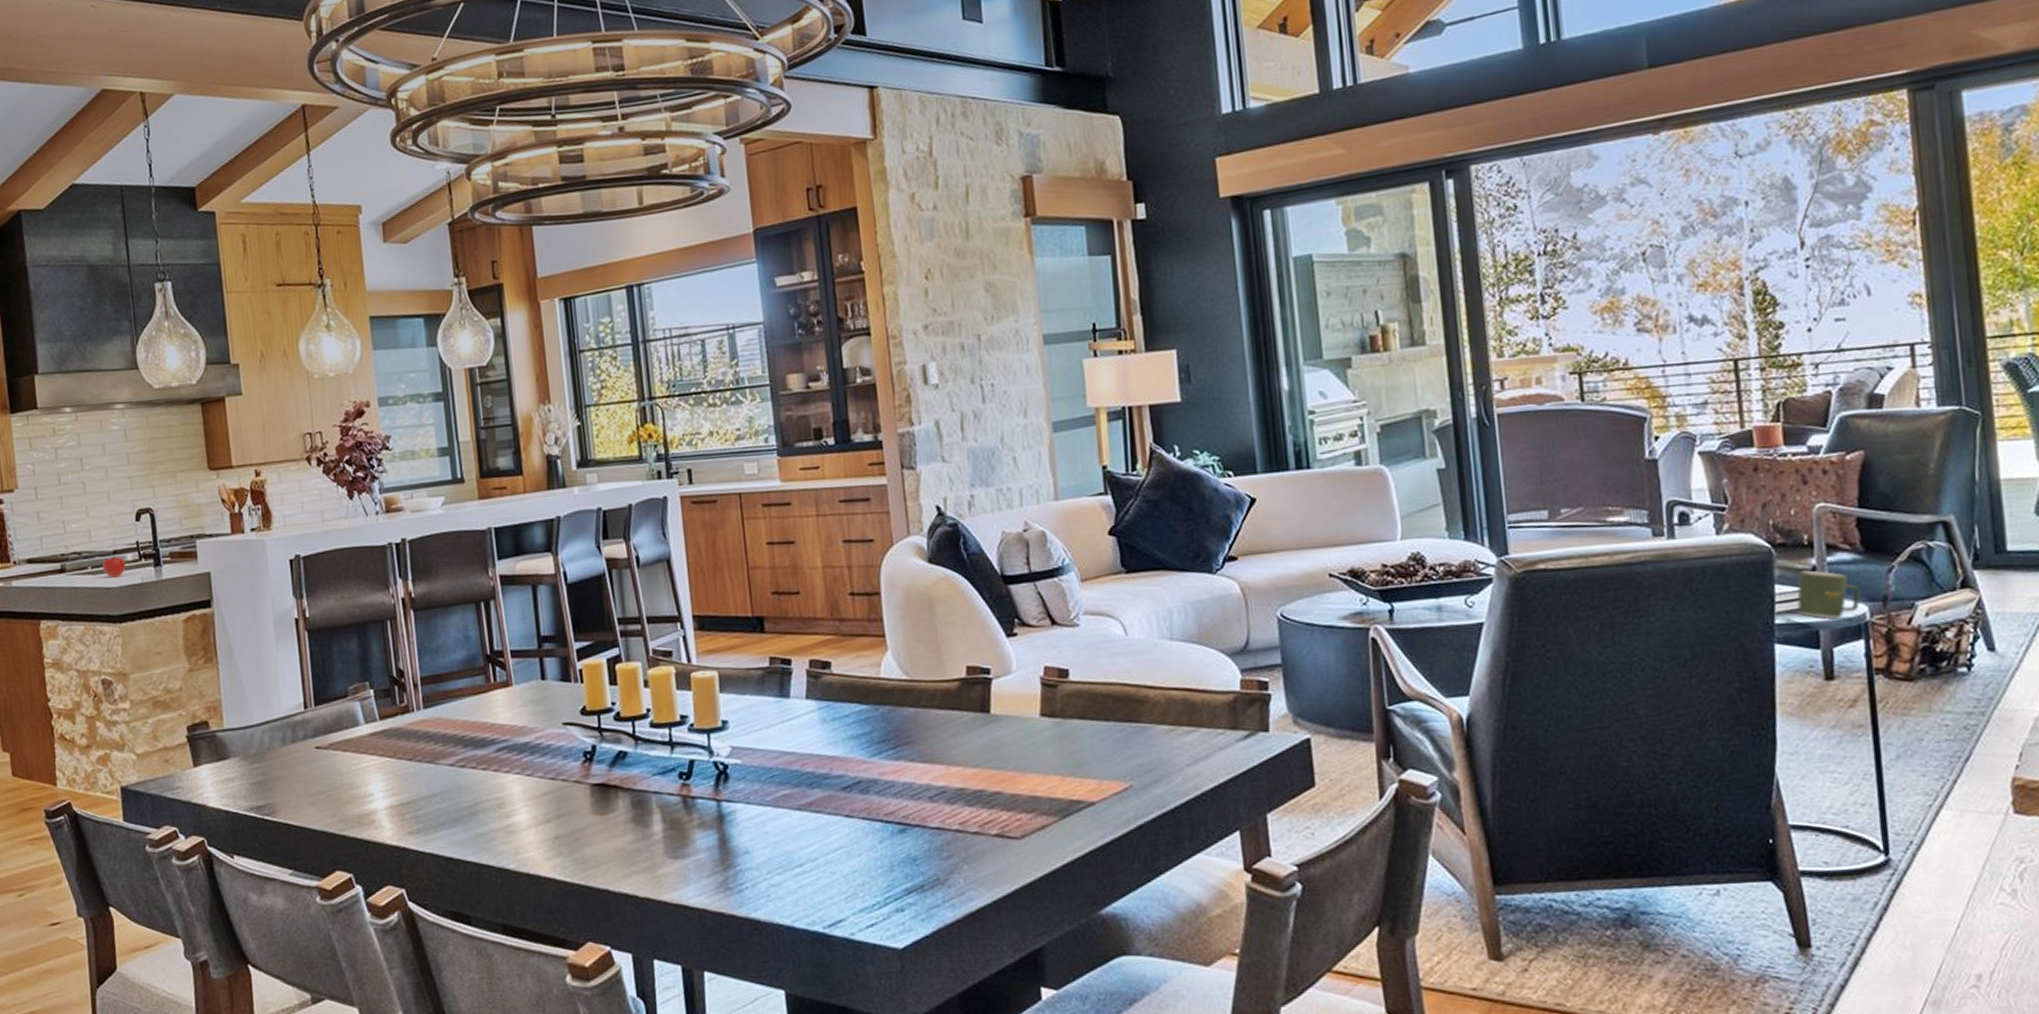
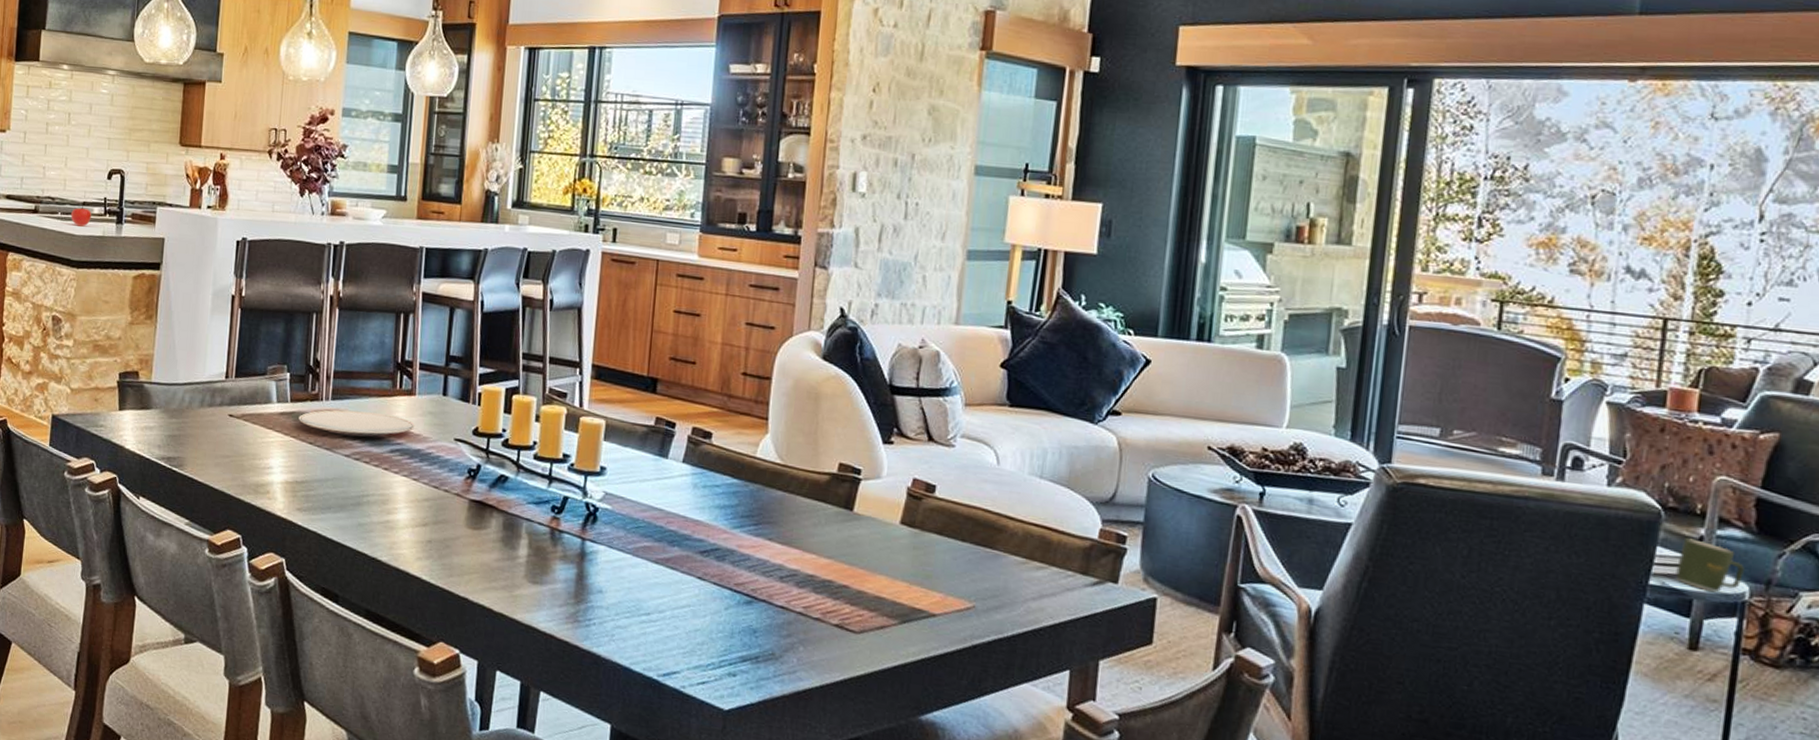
plate: none [391,711,519,745] -> present [298,410,415,437]

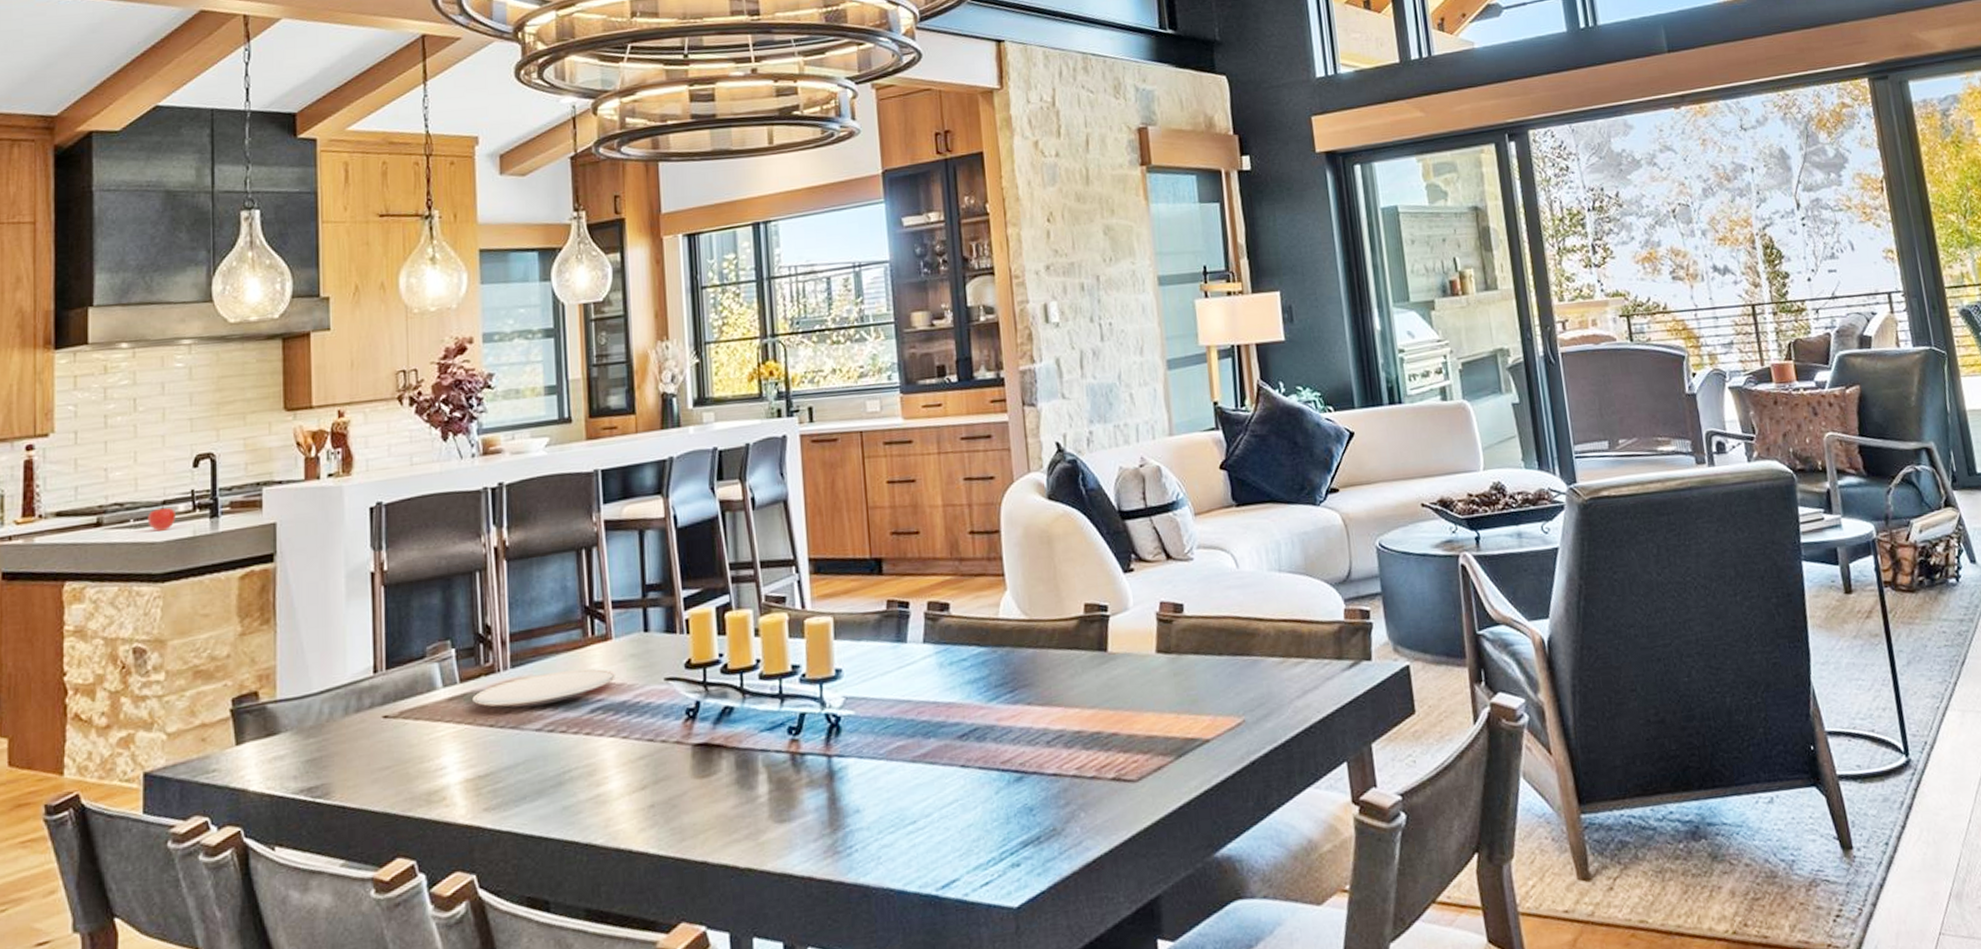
mug: present [1675,538,1744,593] -> none [1816,493,1867,538]

